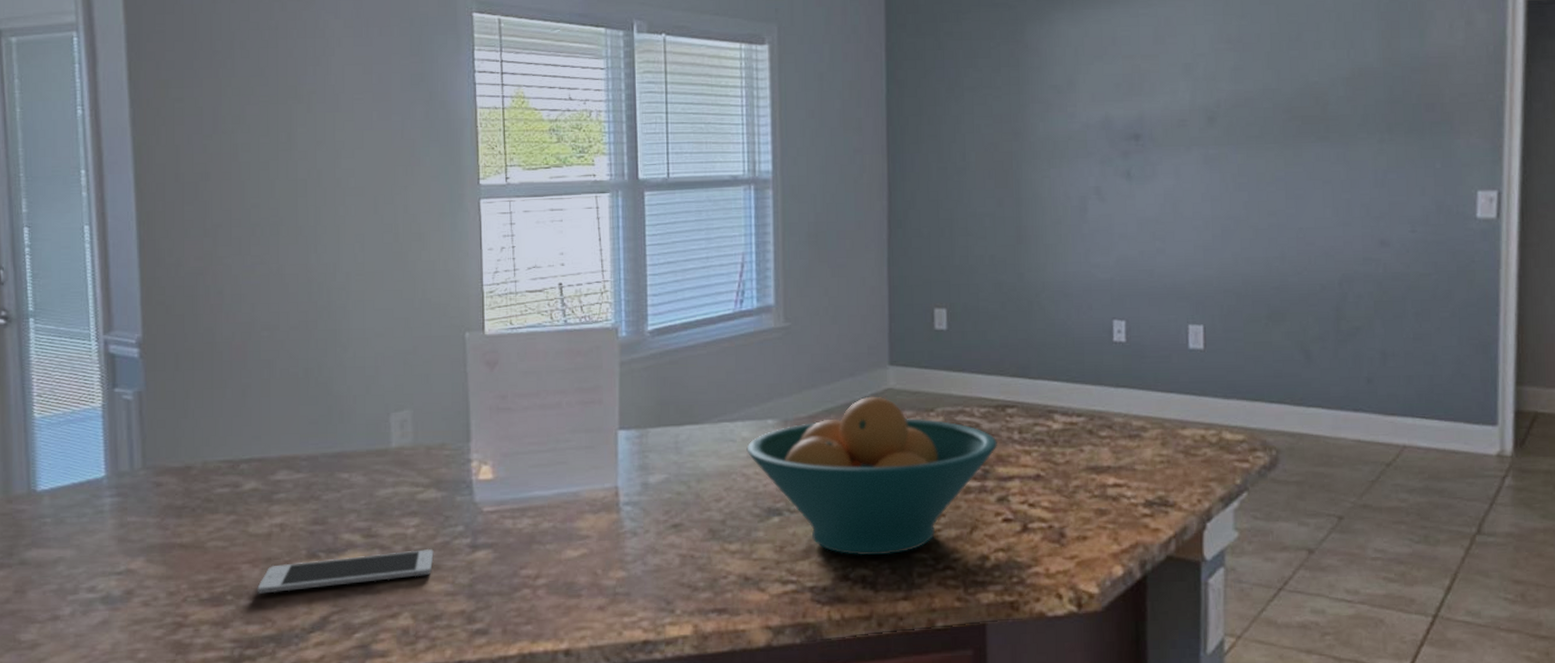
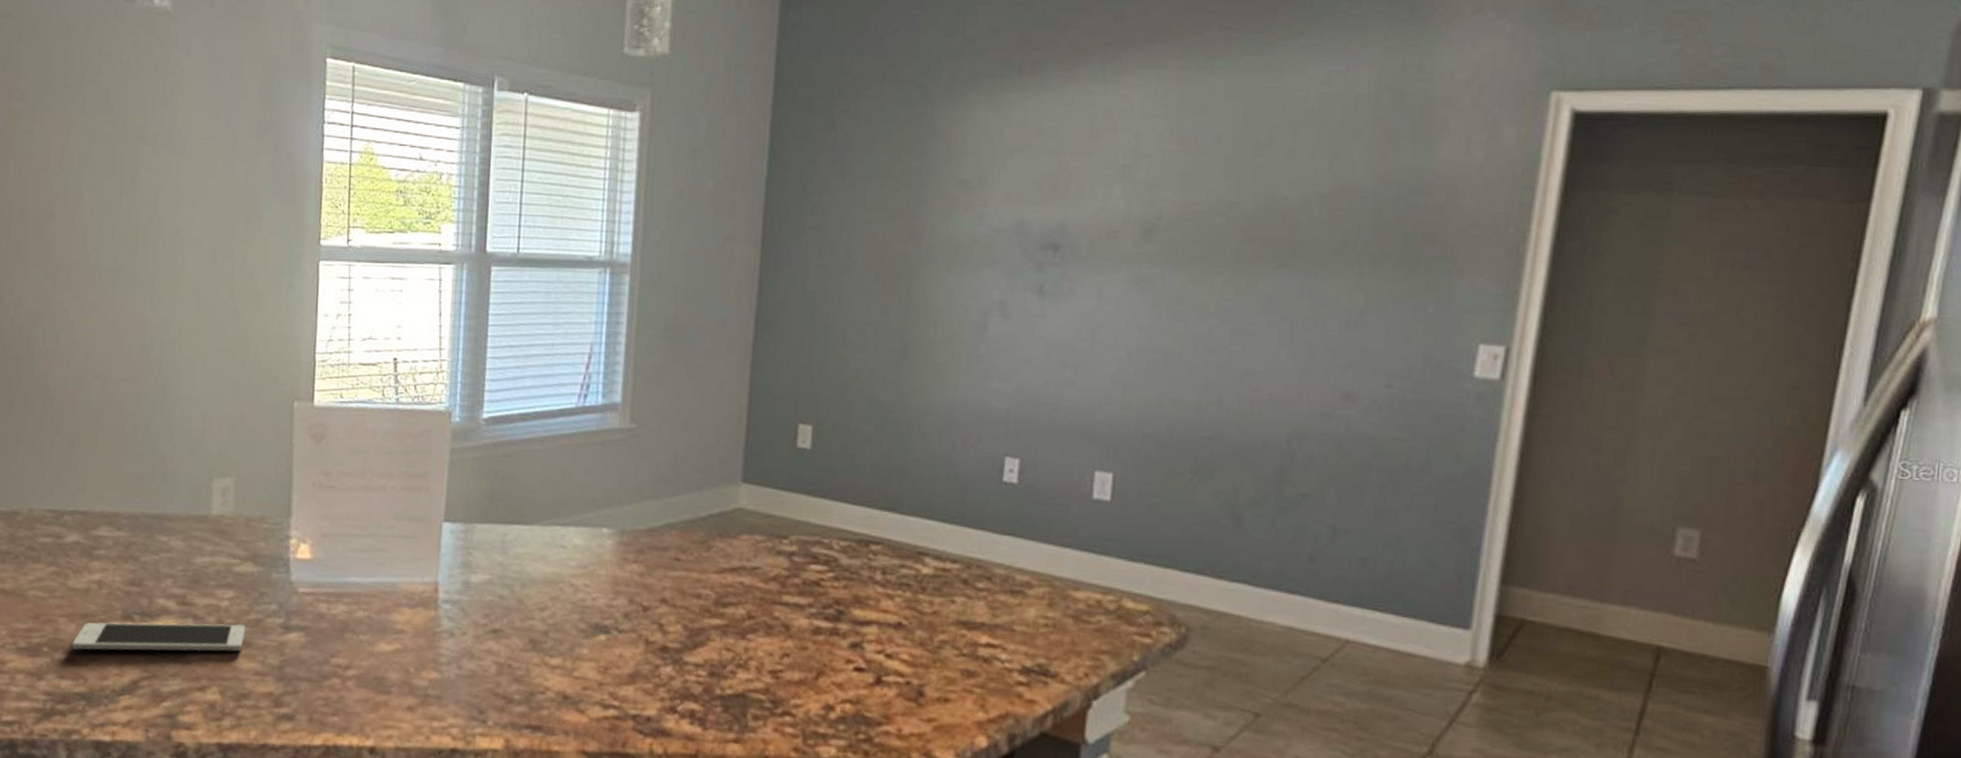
fruit bowl: present [746,396,997,556] -> none [577,514,856,692]

